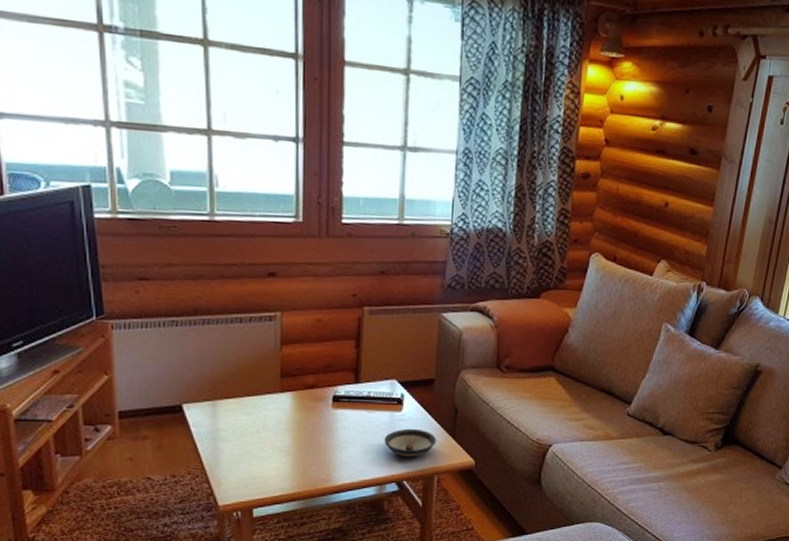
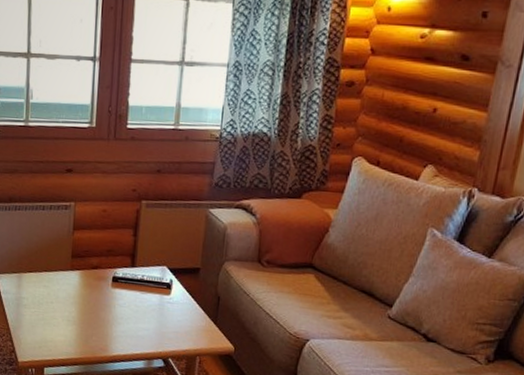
saucer: present [384,428,437,457] -> none [153,311,200,338]

